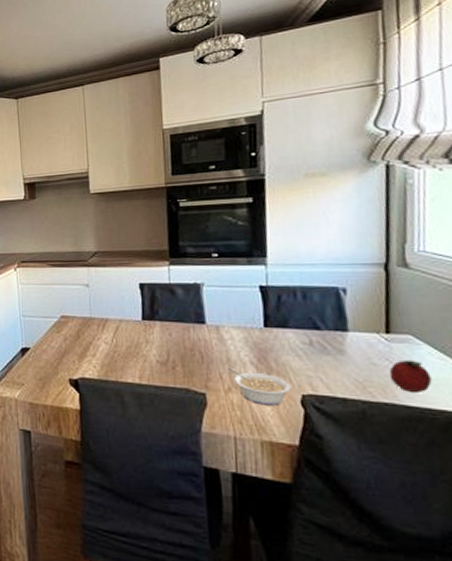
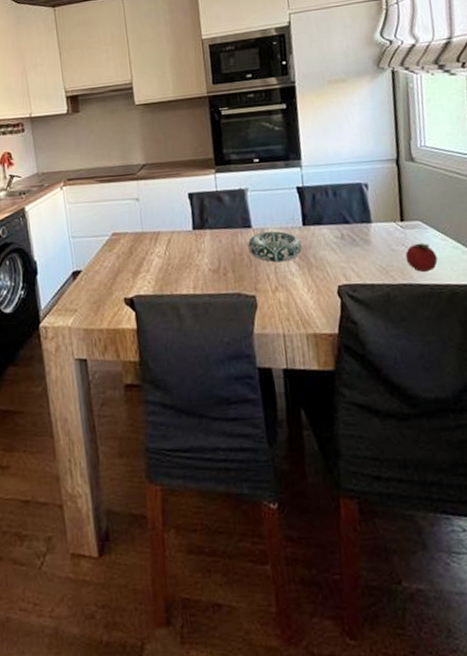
decorative bowl: none [200,329,261,363] -> present [247,230,302,263]
legume: present [227,368,291,406] -> none [273,268,329,300]

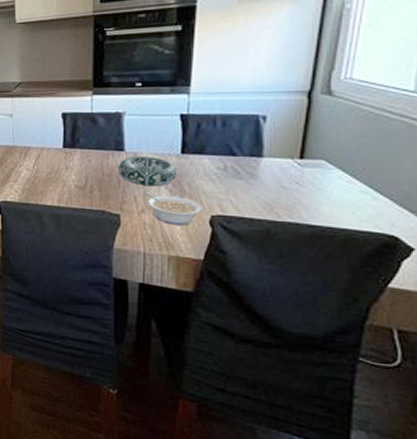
legume: none [273,268,329,300] -> present [142,192,202,225]
fruit: present [405,243,438,272] -> none [297,183,338,213]

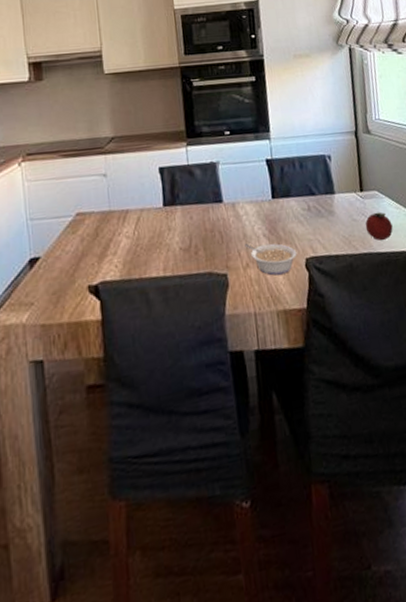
decorative bowl: present [118,156,176,187] -> none [219,204,272,238]
fruit: none [297,183,338,213] -> present [365,212,393,240]

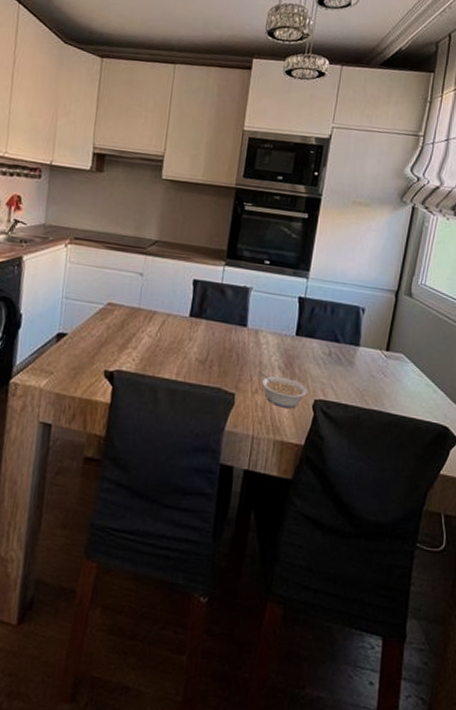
fruit: present [365,212,393,240] -> none [382,374,410,403]

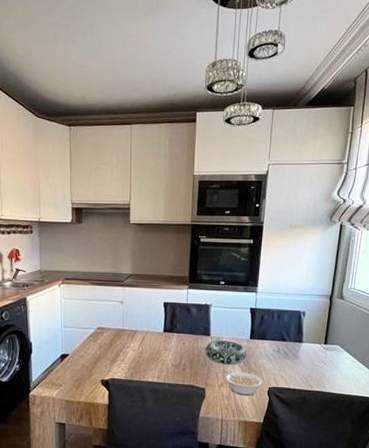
decorative bowl: none [239,333,290,367] -> present [205,340,246,365]

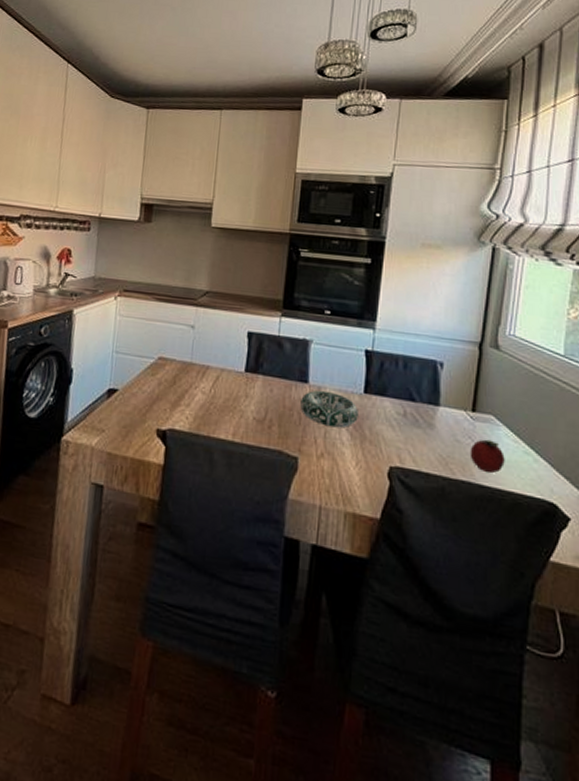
legume: present [222,369,263,396] -> none [323,432,381,476]
fruit: none [323,362,346,383] -> present [470,439,505,473]

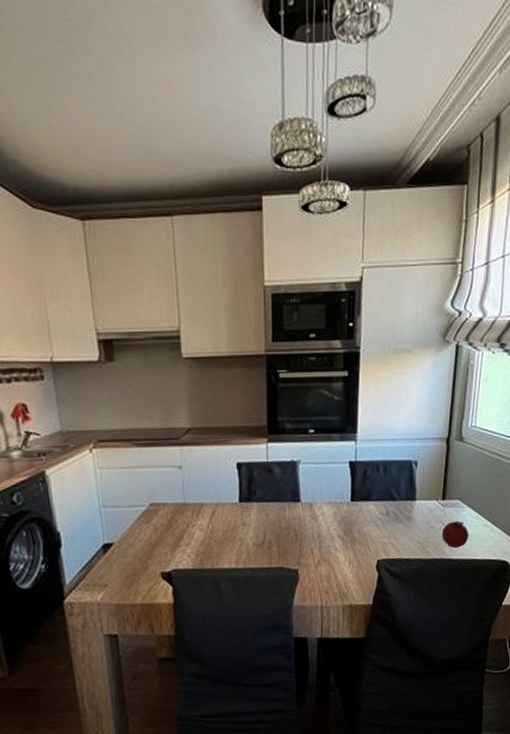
decorative bowl: present [300,390,358,428] -> none [295,505,347,537]

